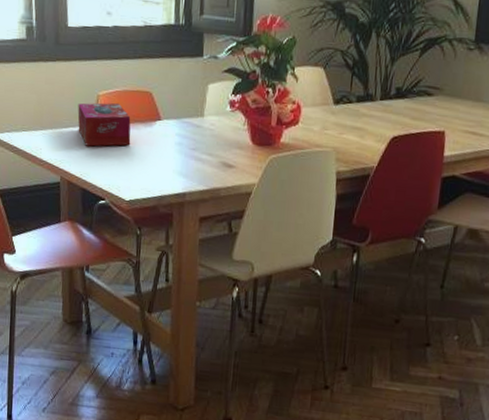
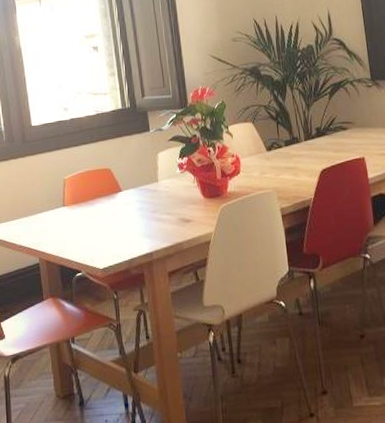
tissue box: present [77,102,131,147] -> none [48,183,98,226]

